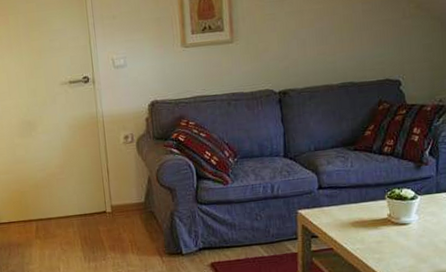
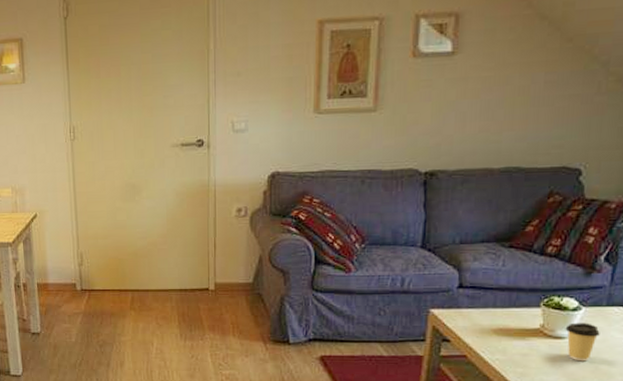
coffee cup: none [407,209,435,243] -> present [565,323,600,362]

